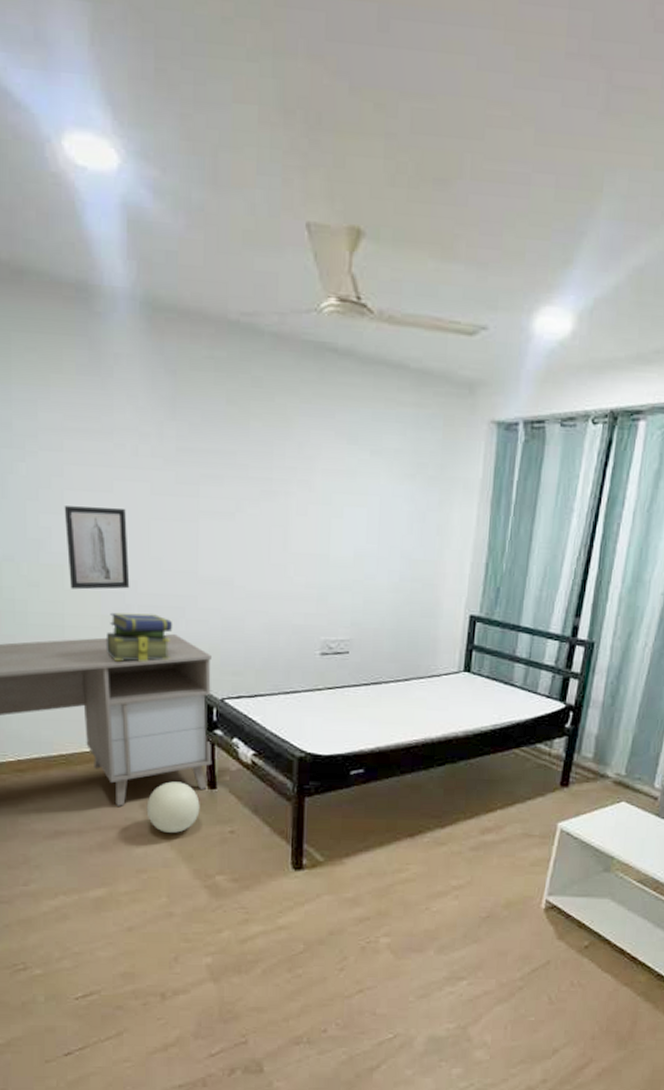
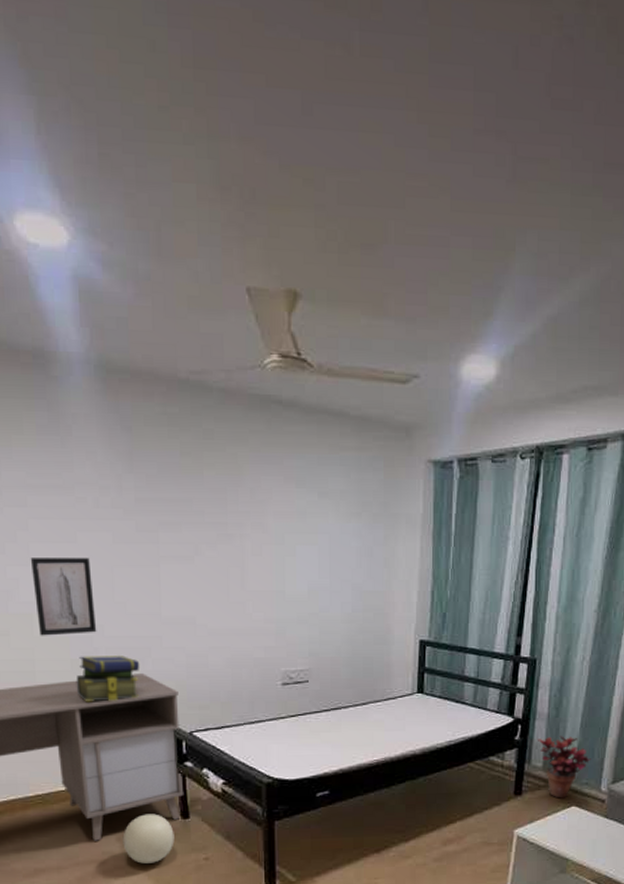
potted plant: none [590,726,646,793] -> present [538,736,591,799]

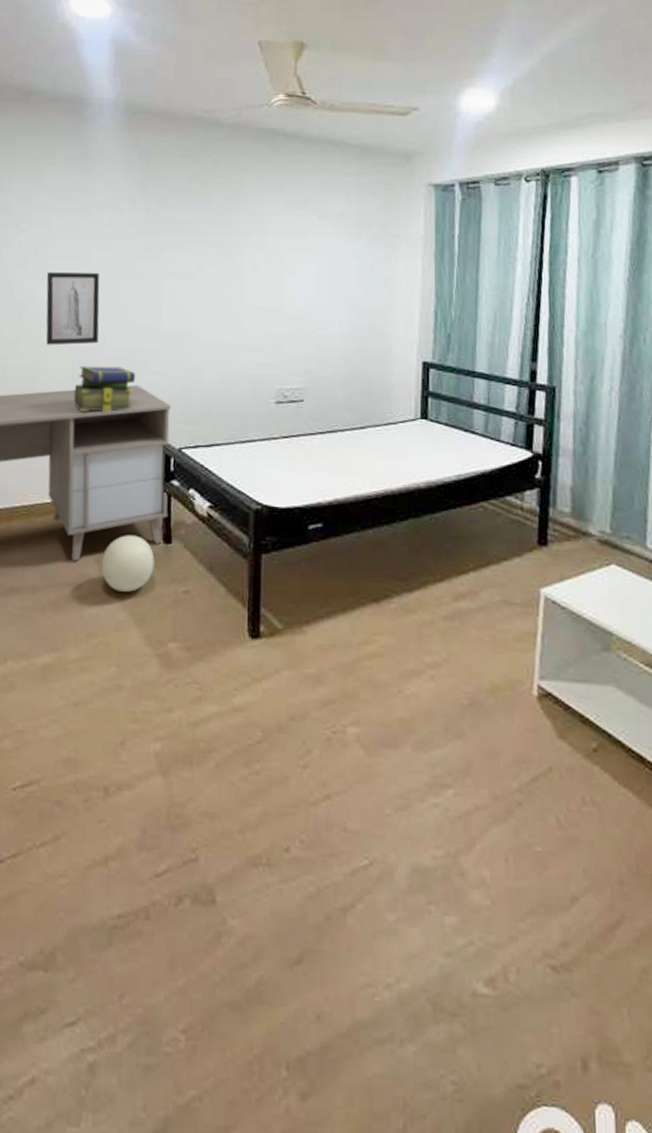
potted plant: present [538,736,591,799] -> none [563,476,631,554]

